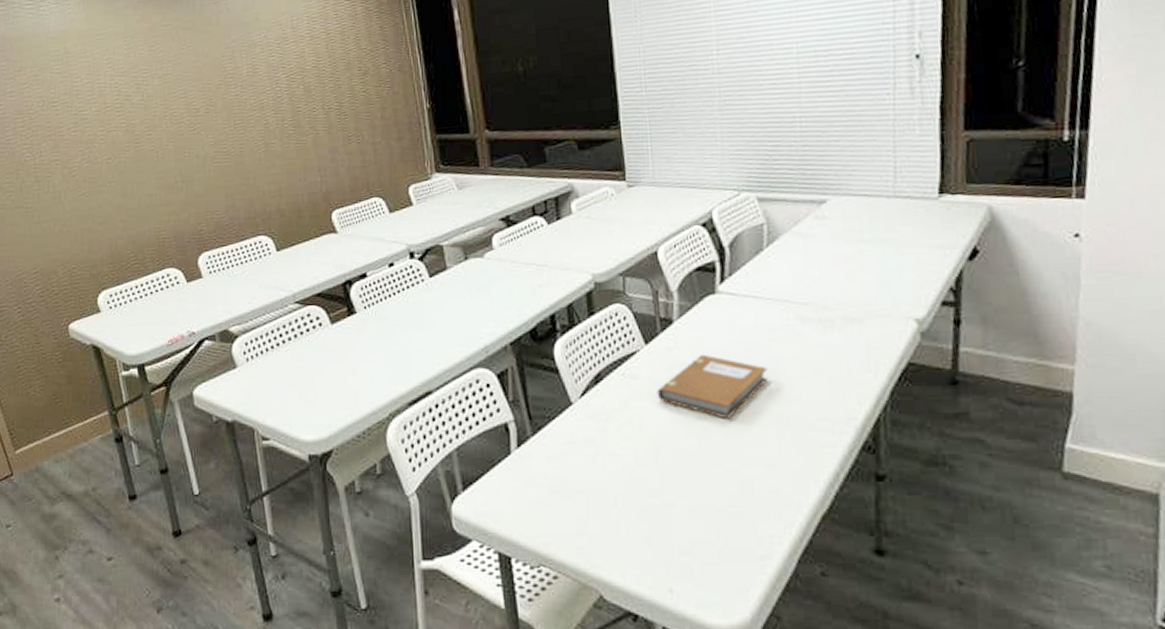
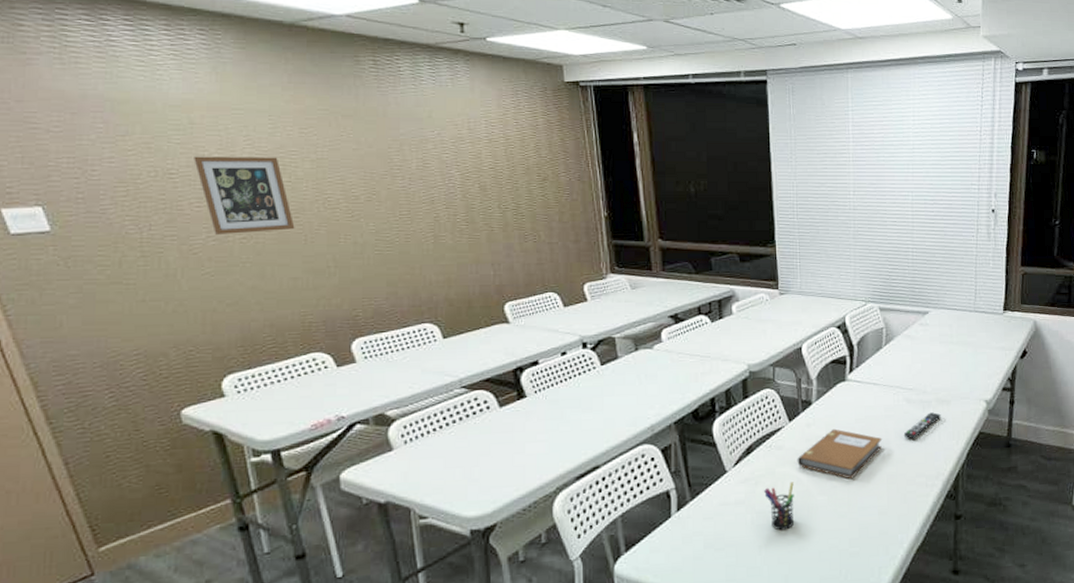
picture frame: none [70,77,148,158] -> present [194,156,295,236]
pen holder: none [618,419,657,479] -> present [764,482,795,531]
remote control: none [797,335,850,370] -> present [903,412,941,439]

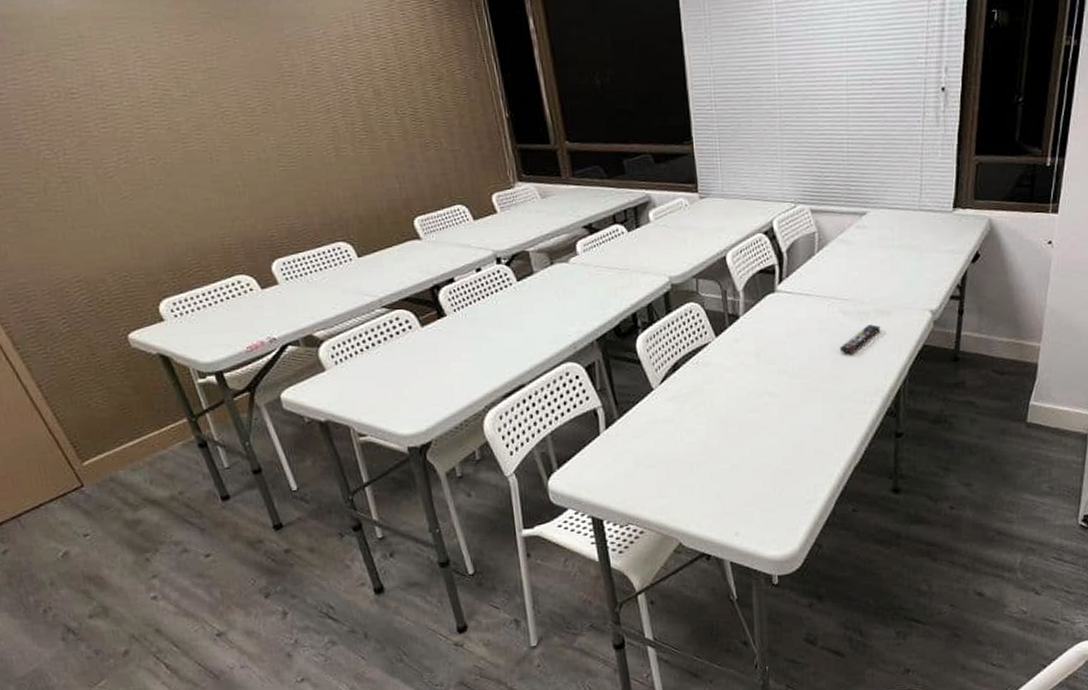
picture frame: present [194,156,295,236] -> none [90,69,199,157]
pen holder: present [764,482,795,531] -> none [693,399,726,448]
notebook: present [797,428,883,479] -> none [725,343,817,396]

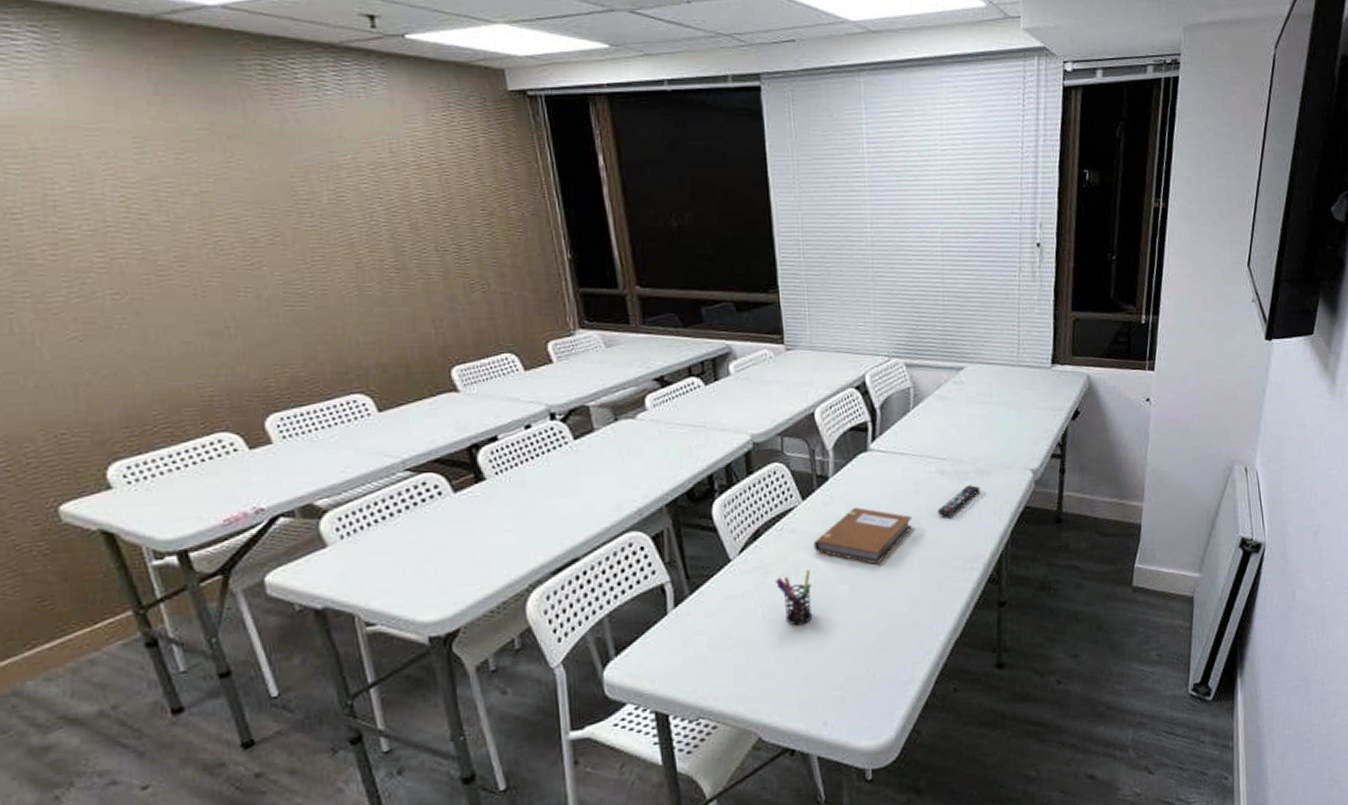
pen holder: none [693,399,726,448] -> present [776,570,813,626]
notebook: none [725,343,817,396] -> present [813,507,913,565]

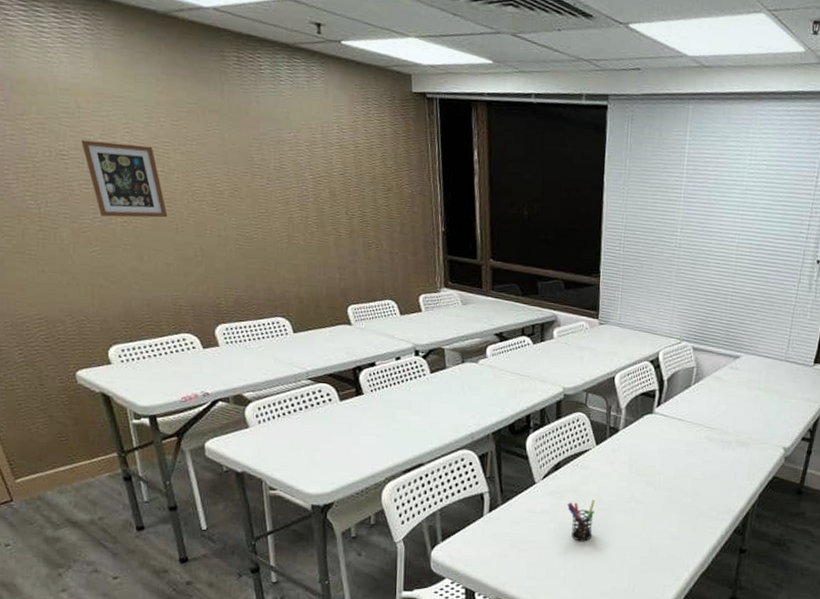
picture frame: none [41,190,180,291] -> present [81,140,168,218]
notebook: present [813,507,913,565] -> none [600,456,681,505]
remote control: present [937,485,980,517] -> none [701,452,739,475]

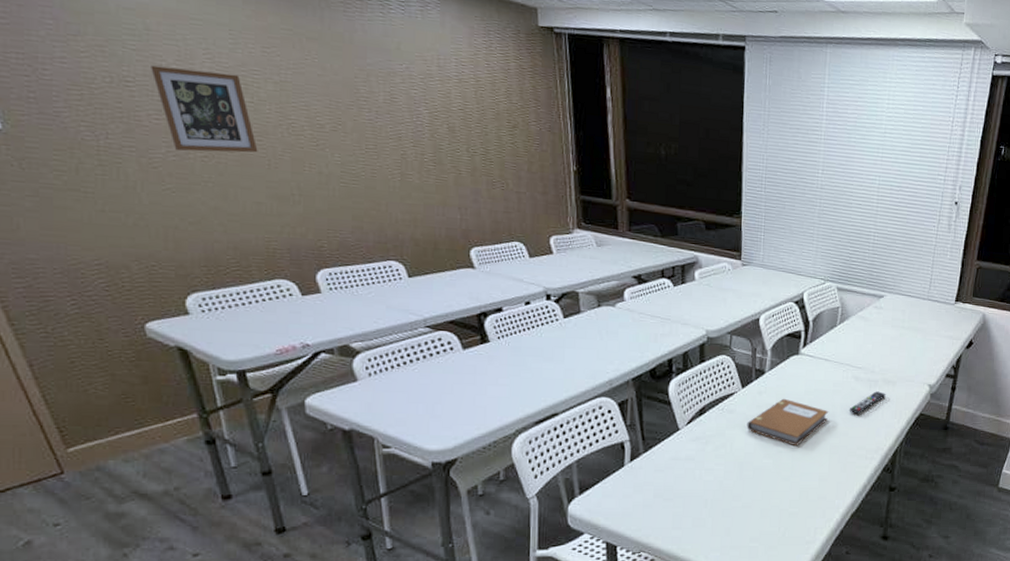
pen holder: present [567,500,595,542] -> none [714,444,742,487]
notebook: none [600,456,681,505] -> present [747,398,829,446]
remote control: none [701,452,739,475] -> present [849,391,886,415]

